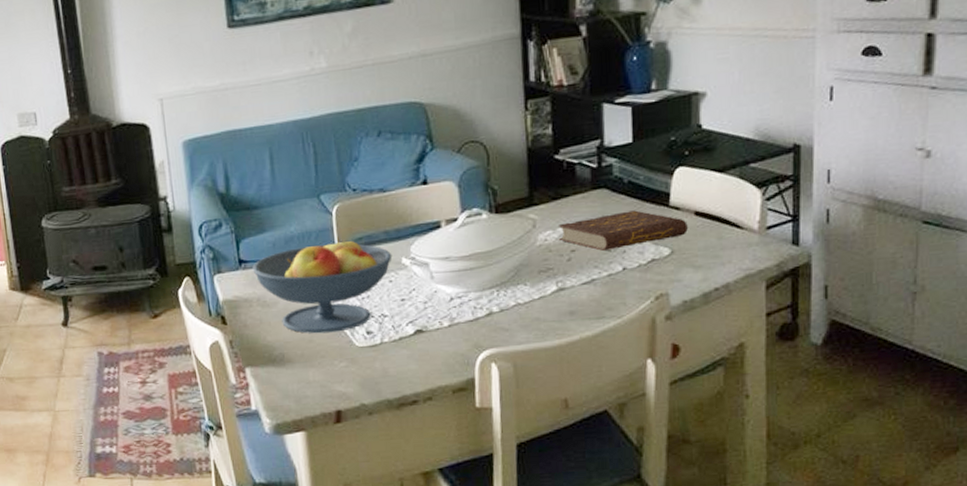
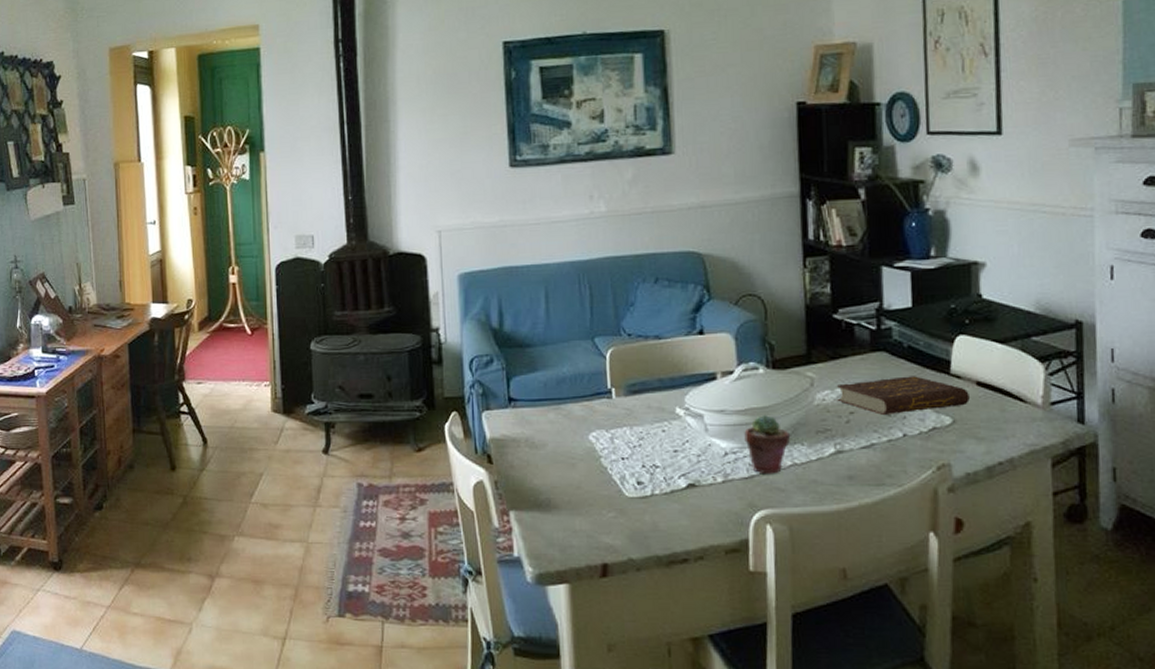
fruit bowl: present [252,236,393,334] -> none [522,380,666,480]
potted succulent: none [469,258,514,316] -> present [744,414,791,474]

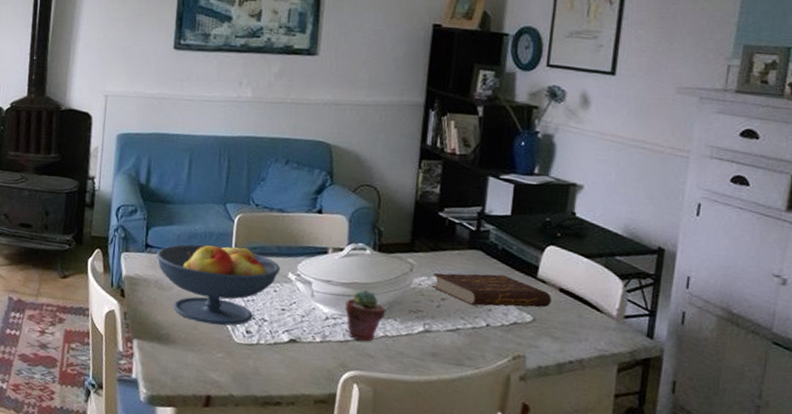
fruit bowl: none [522,380,666,480] -> present [156,241,281,326]

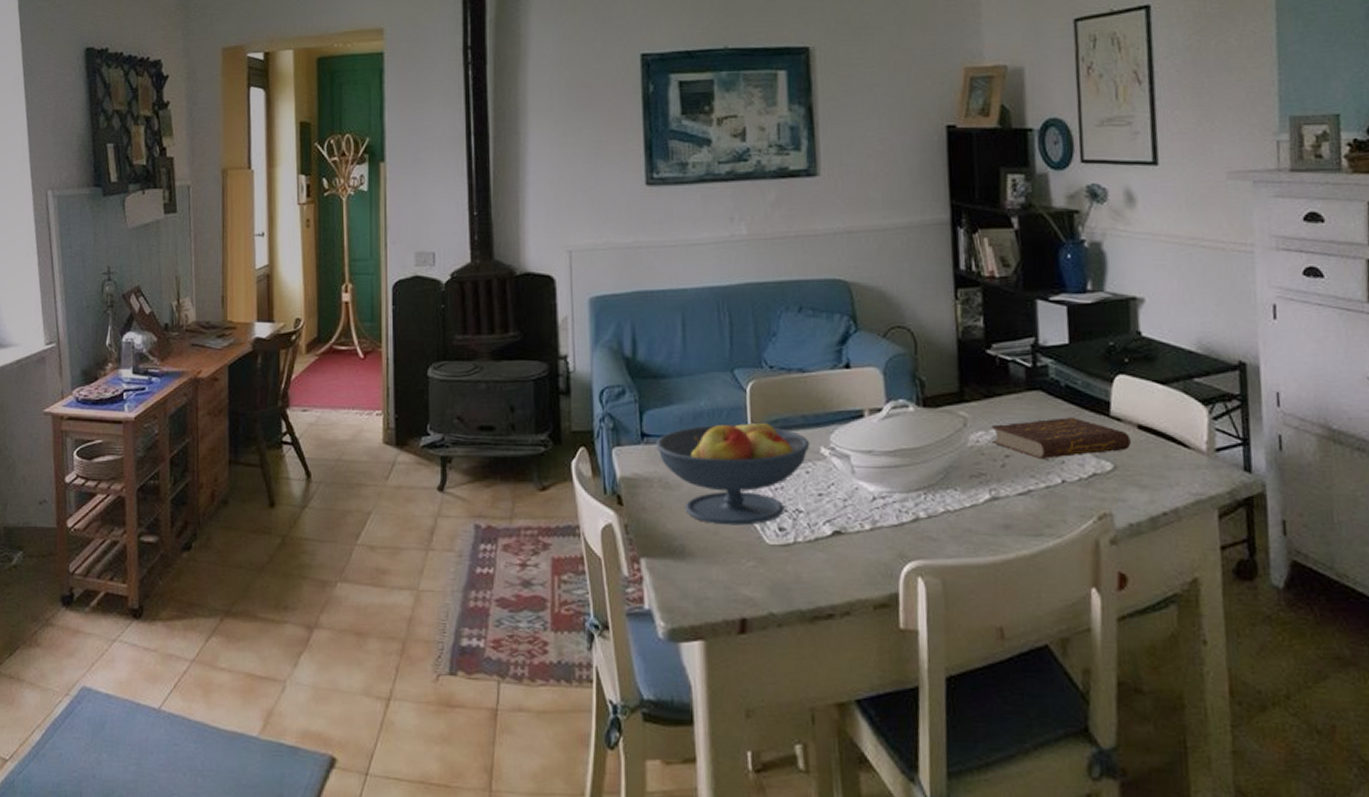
potted succulent: present [345,289,386,342] -> none [893,456,943,522]

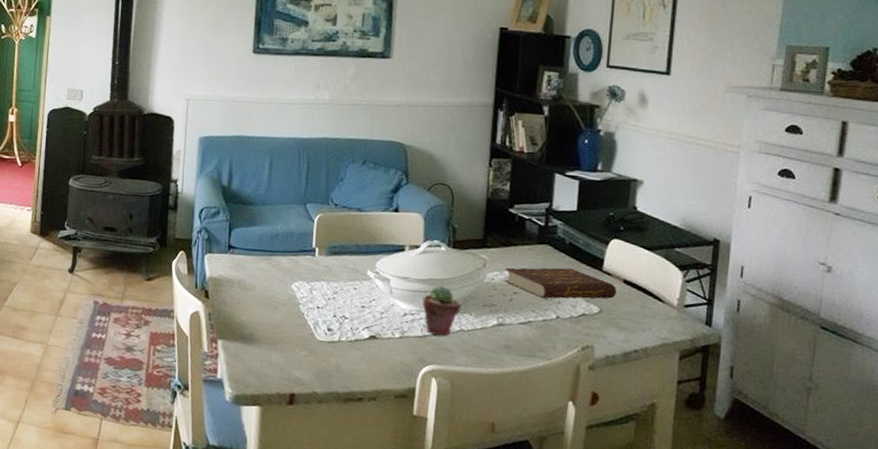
fruit bowl: present [655,416,810,526] -> none [239,241,360,324]
potted succulent: none [893,456,943,522] -> present [422,285,462,336]

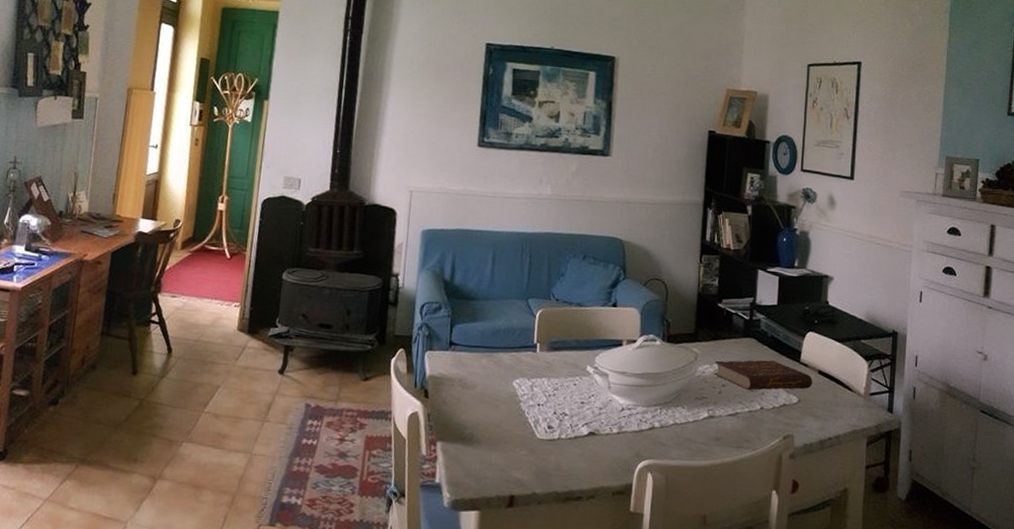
potted succulent: present [422,285,462,336] -> none [639,379,675,430]

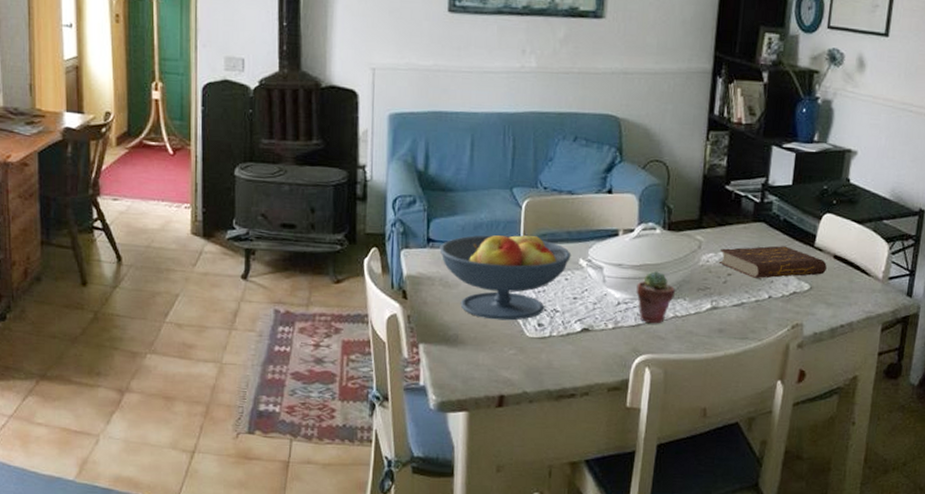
fruit bowl: none [460,336,580,422] -> present [439,229,572,321]
potted succulent: none [639,379,675,430] -> present [636,270,676,324]

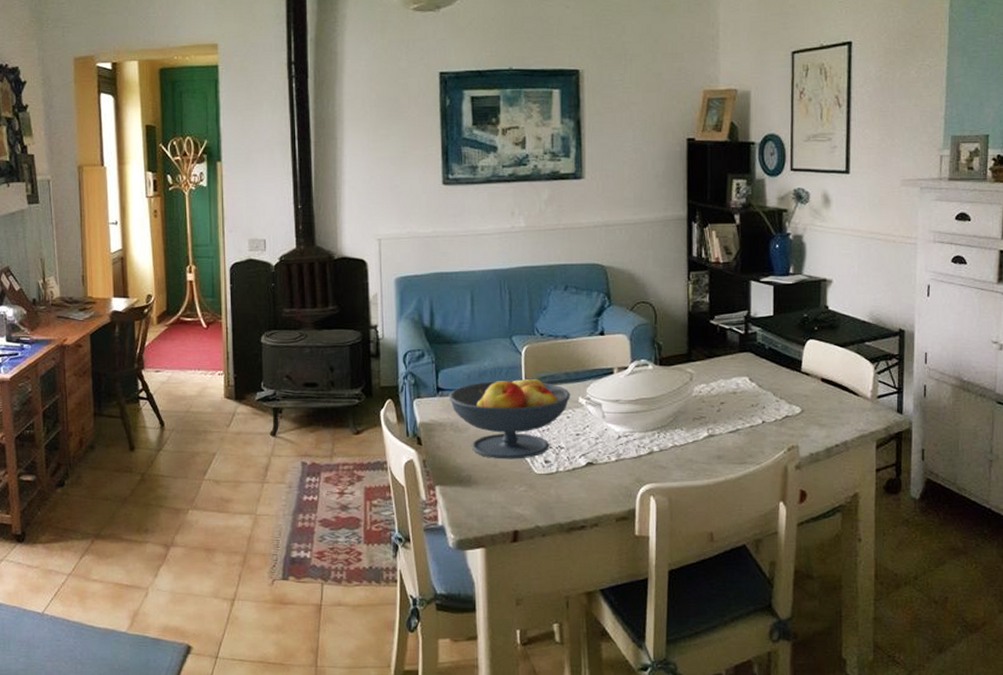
potted succulent: present [636,270,676,324] -> none [635,403,673,454]
book: present [718,245,827,278] -> none [710,373,815,405]

